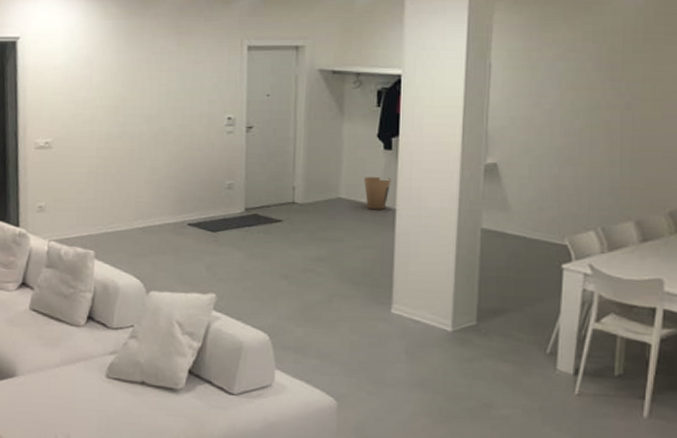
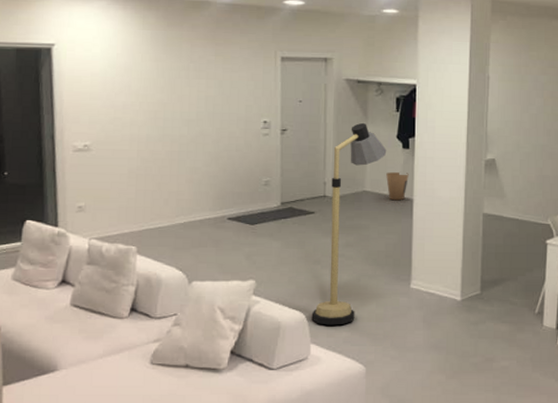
floor lamp: none [276,119,366,351] -> present [311,122,387,325]

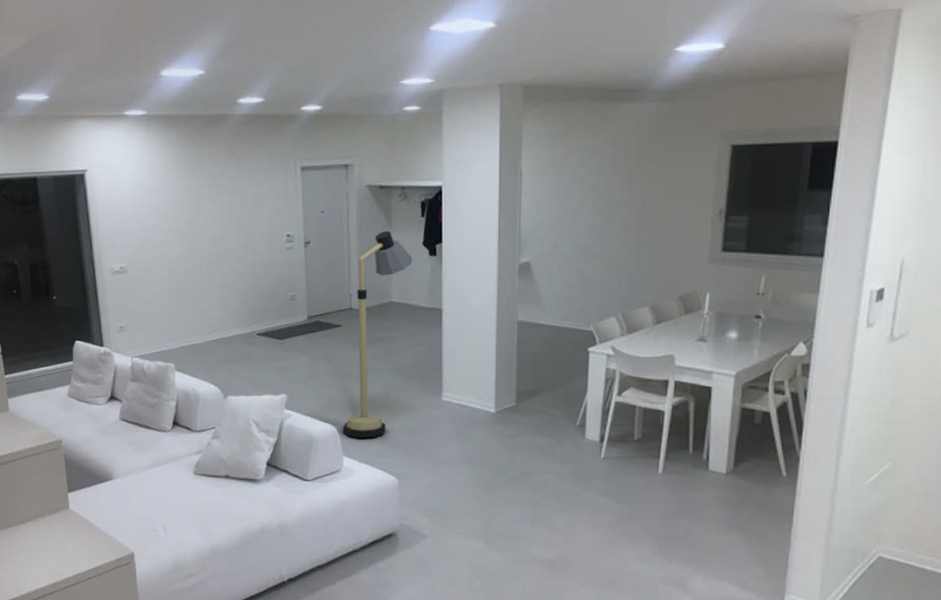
trash can: present [386,172,409,201] -> none [413,281,437,311]

